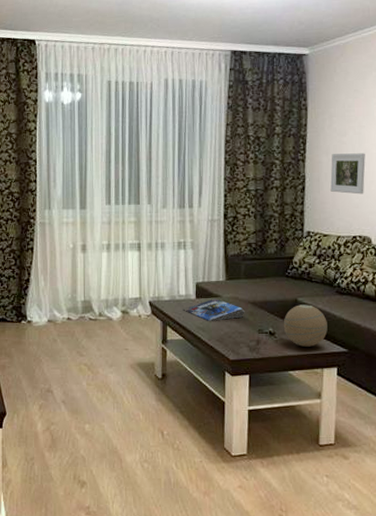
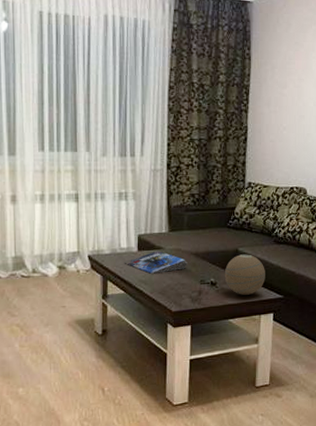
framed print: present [330,153,366,195] -> none [271,106,304,147]

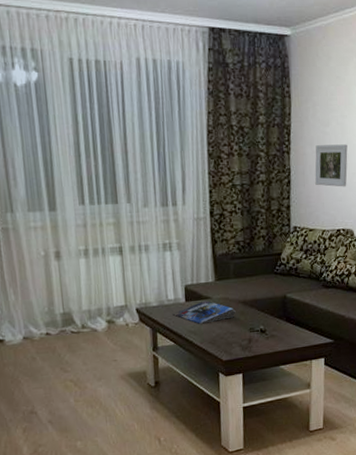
decorative orb: present [224,254,265,295] -> none [273,300,315,341]
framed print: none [271,106,304,147] -> present [315,144,348,187]

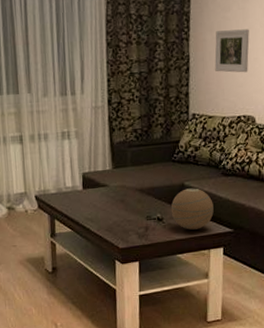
magazine: present [172,300,236,325] -> none [70,188,133,213]
decorative orb: none [273,300,315,341] -> present [170,188,214,230]

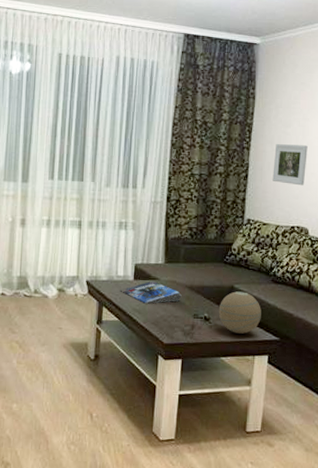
magazine: none [70,188,133,213] -> present [120,281,182,305]

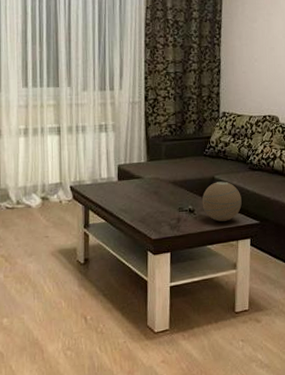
magazine: present [120,281,182,305] -> none [105,179,166,204]
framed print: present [273,144,308,186] -> none [243,39,274,77]

